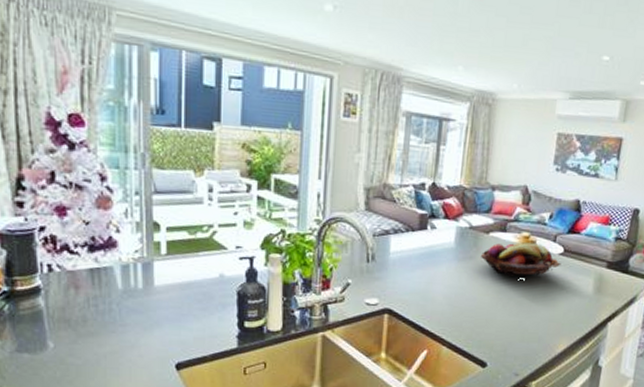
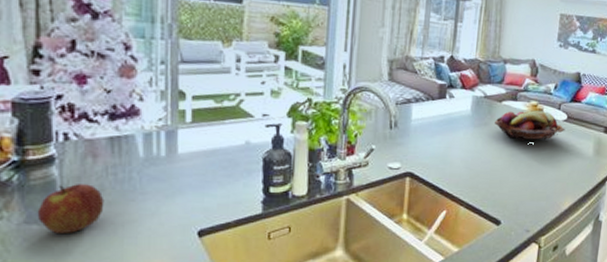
apple: none [27,315,87,363] -> present [37,184,104,235]

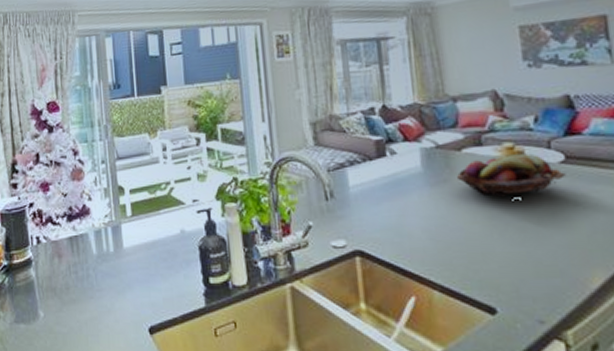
apple: present [37,184,104,235] -> none [22,284,71,333]

